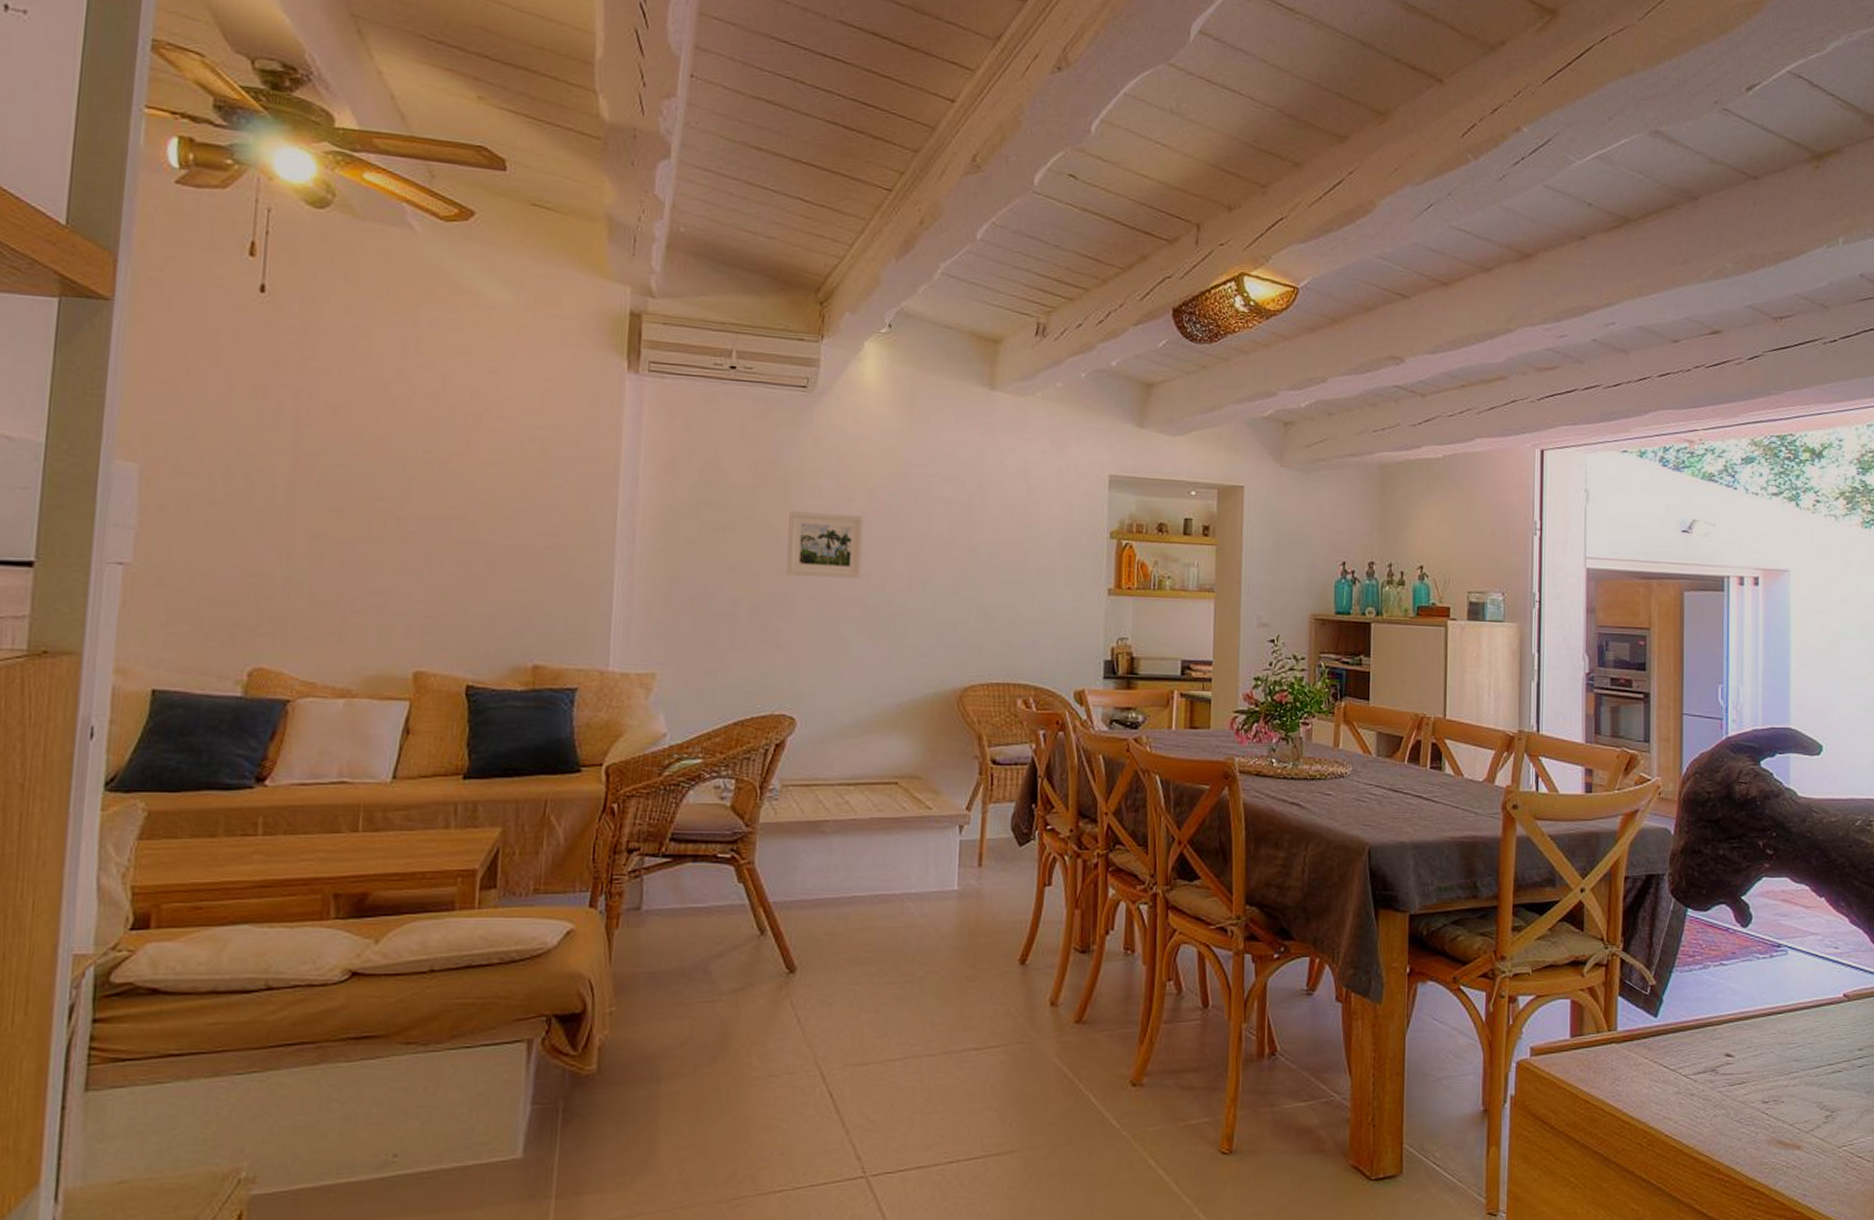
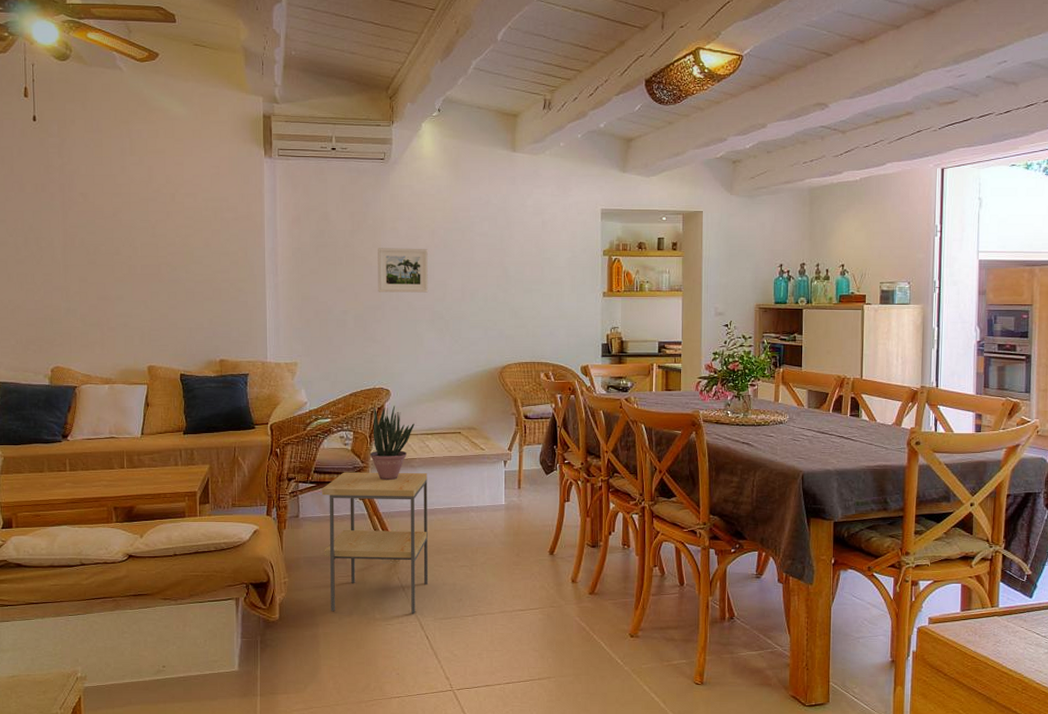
side table: none [677,840,845,1058] -> present [321,472,429,613]
potted plant: none [758,741,830,854] -> present [369,405,414,481]

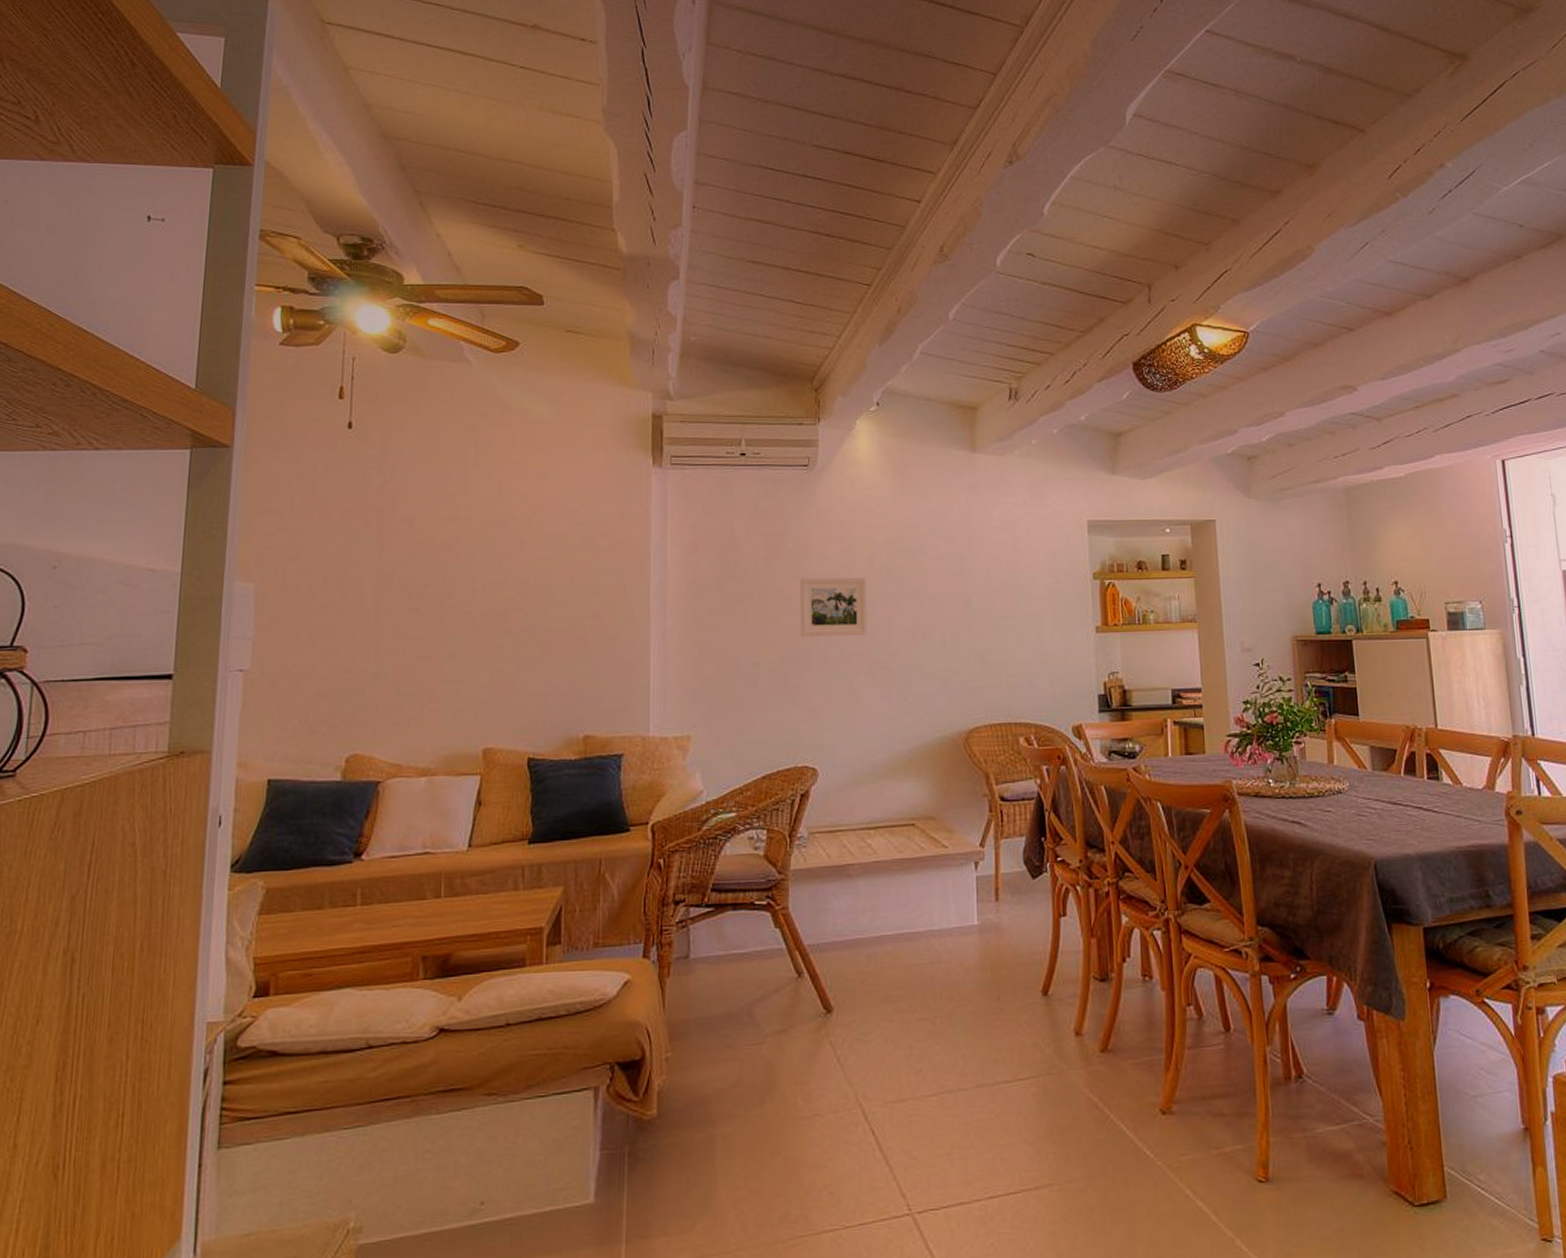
side table: present [321,472,429,613] -> none [721,884,874,1100]
potted plant: present [369,405,414,481] -> none [789,790,851,898]

